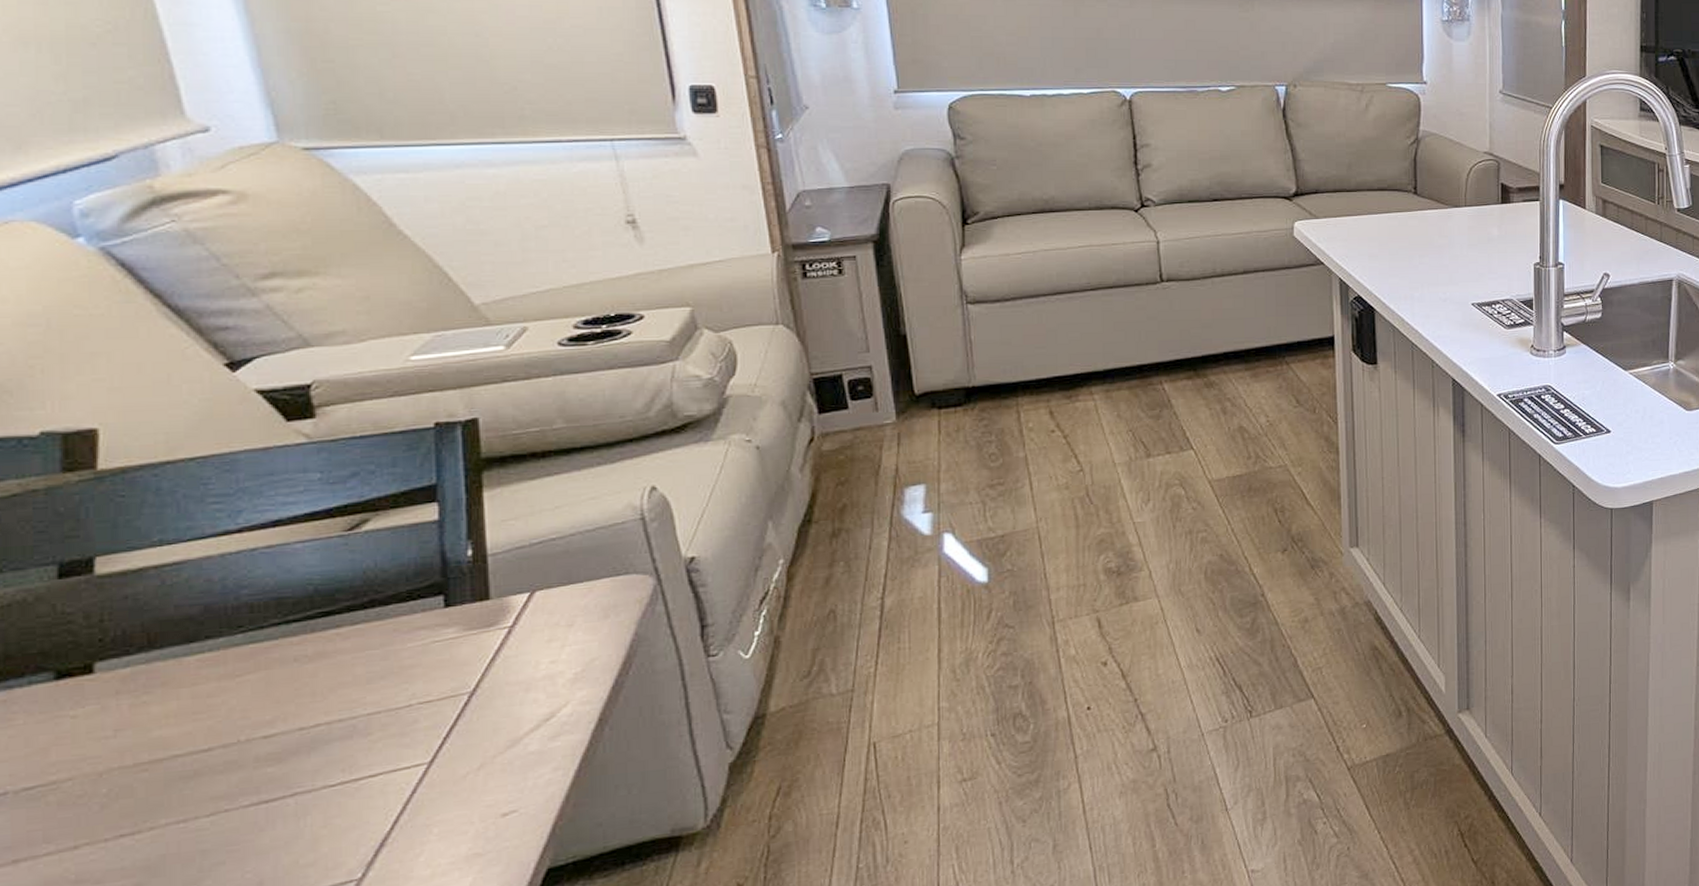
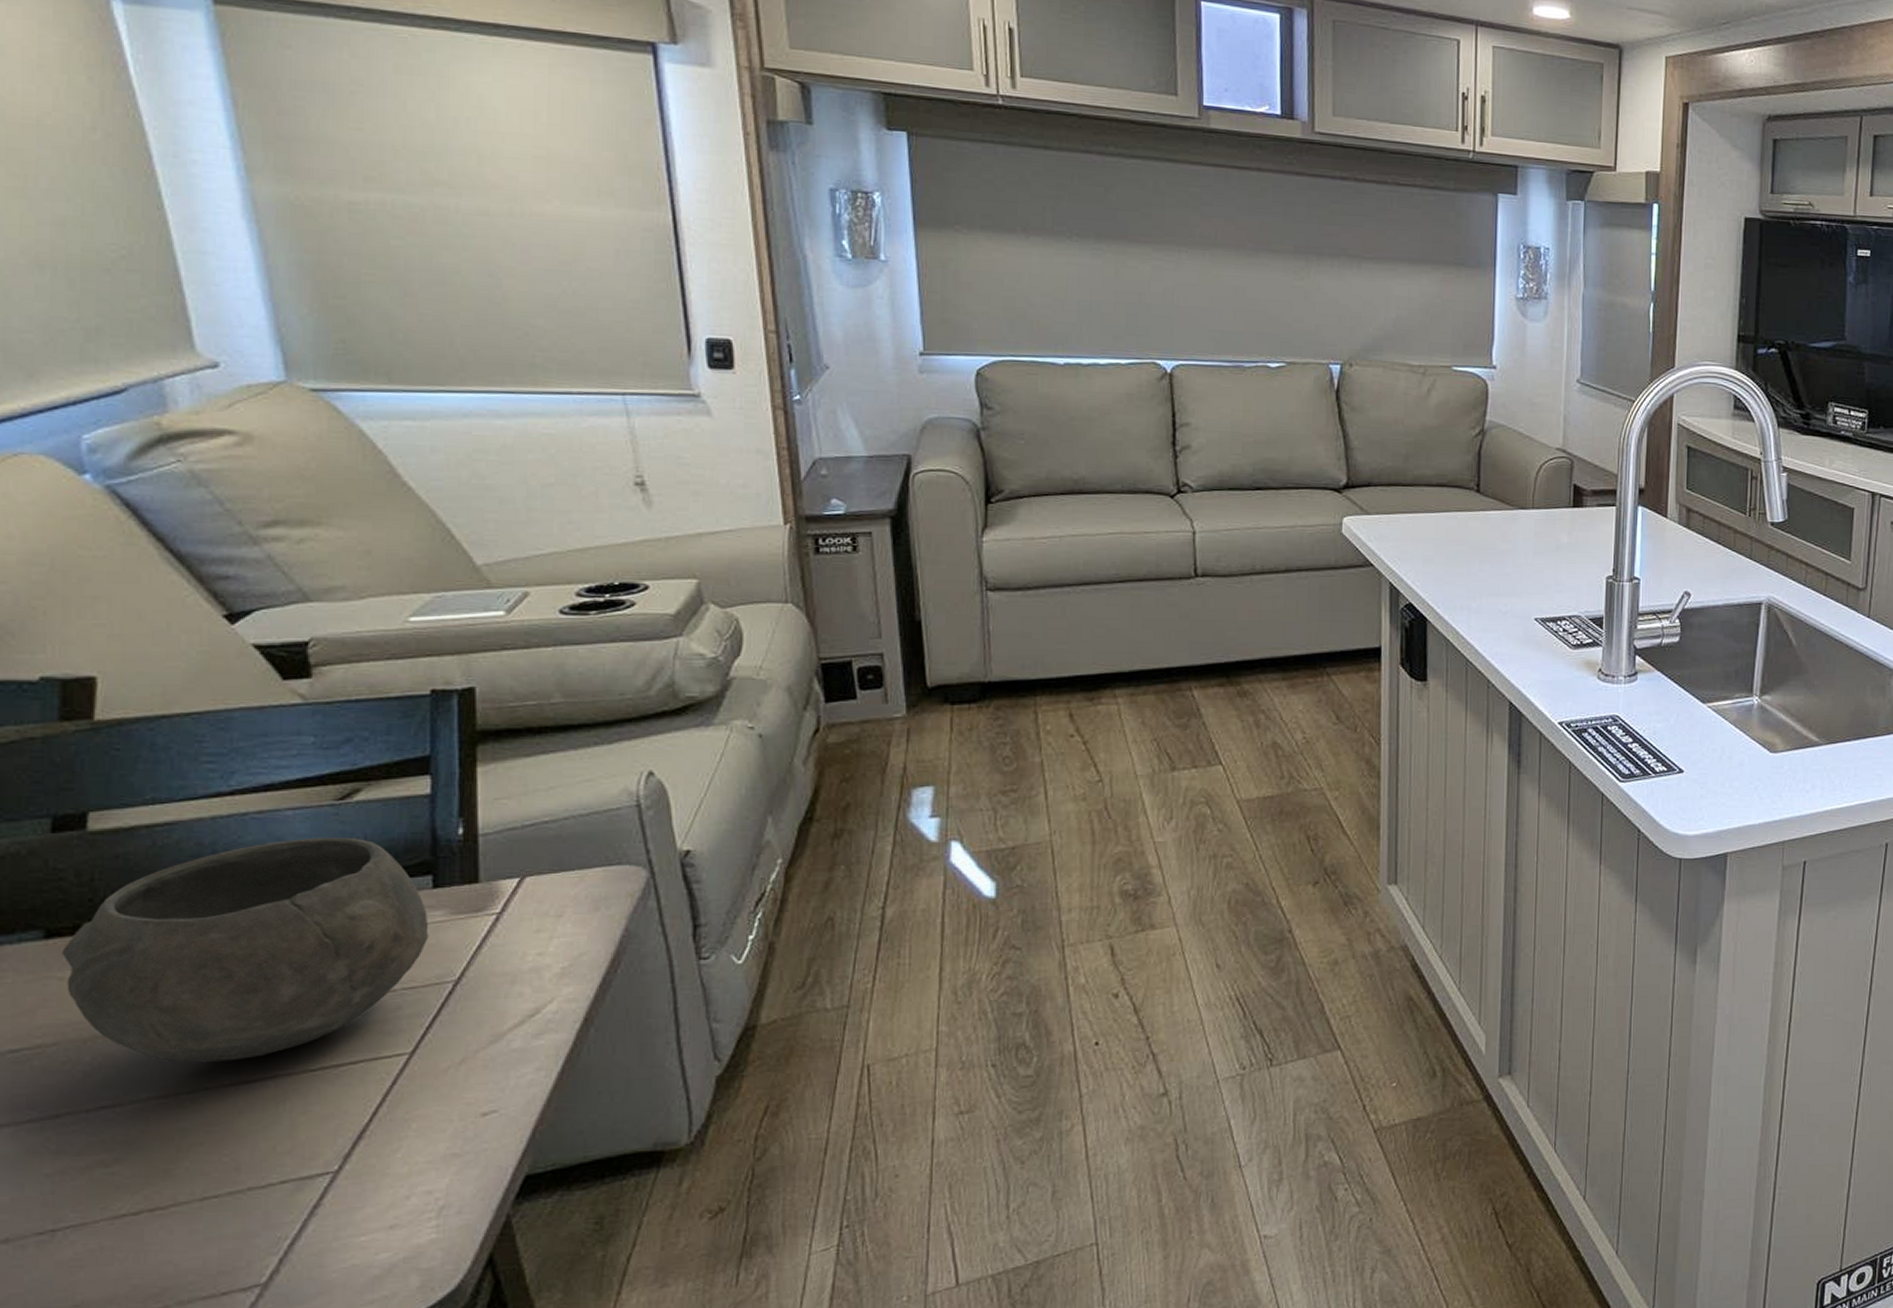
bowl: none [73,565,443,788] -> present [61,837,429,1062]

